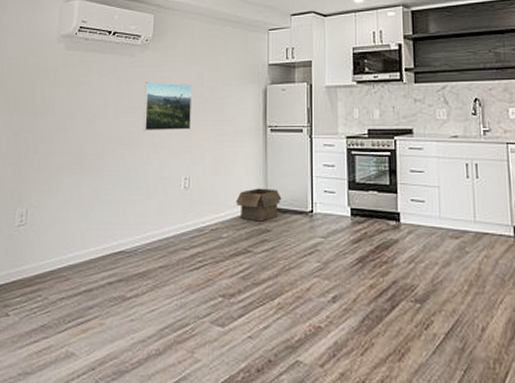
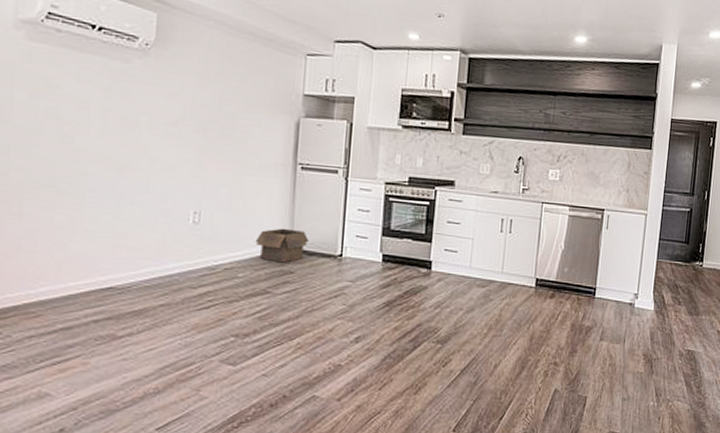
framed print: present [143,82,192,131] -> none [140,96,206,158]

